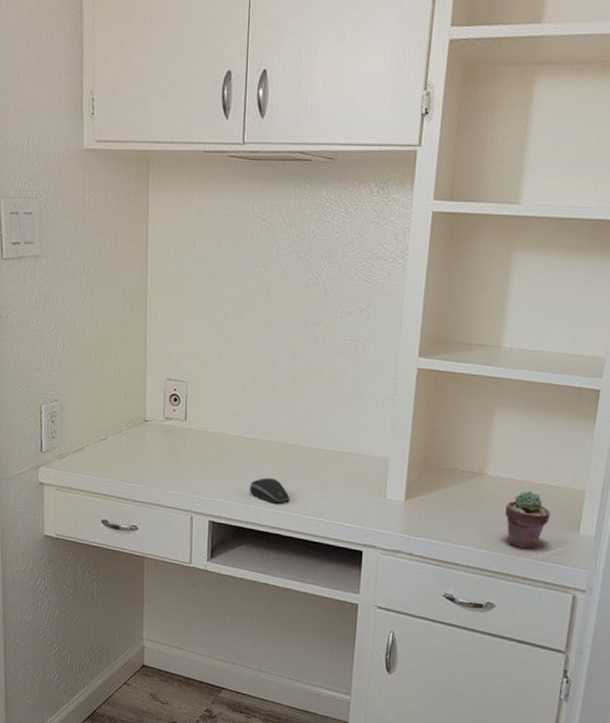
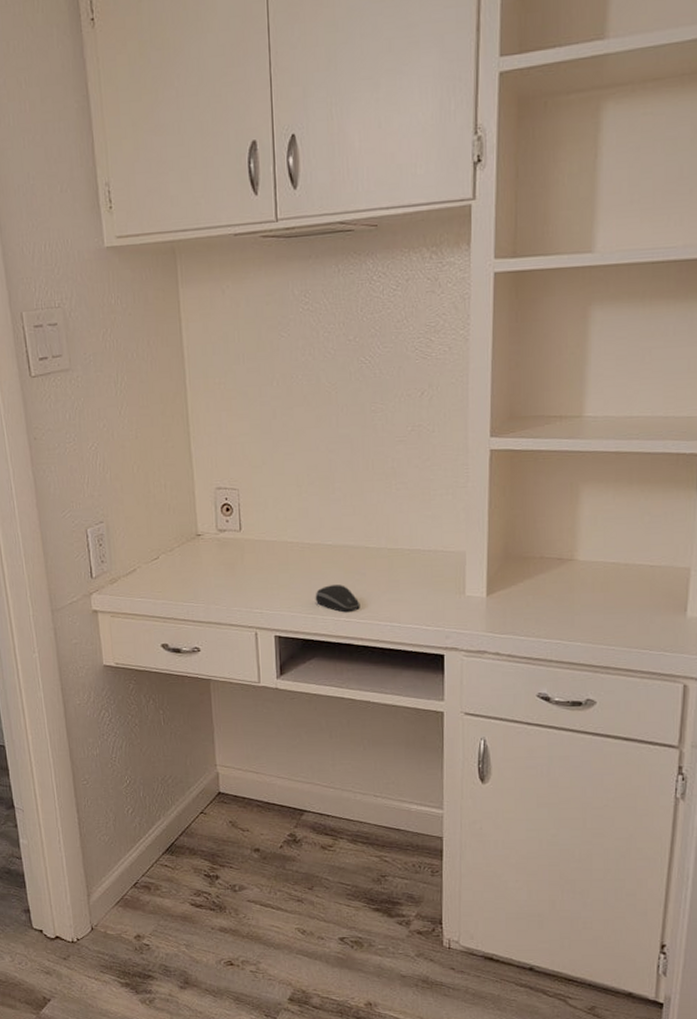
potted succulent: present [505,491,551,550] -> none [600,574,653,639]

